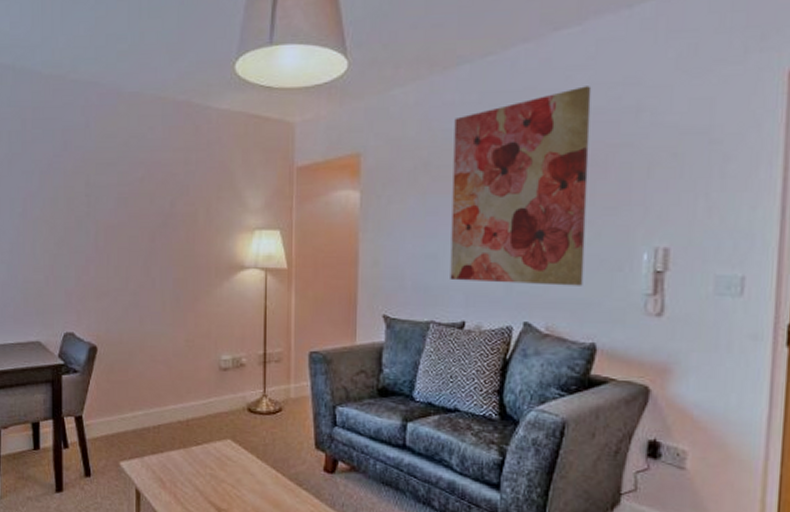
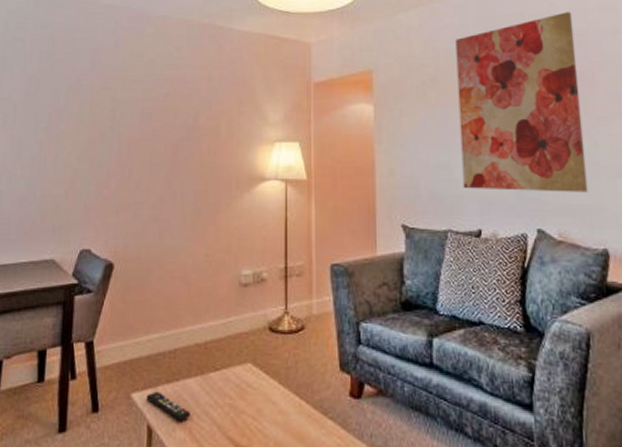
remote control: none [134,461,174,486] -> present [146,391,190,420]

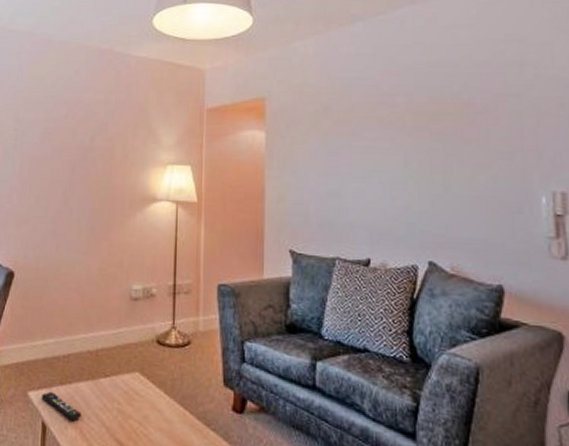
wall art: present [455,12,588,193] -> none [351,42,485,227]

